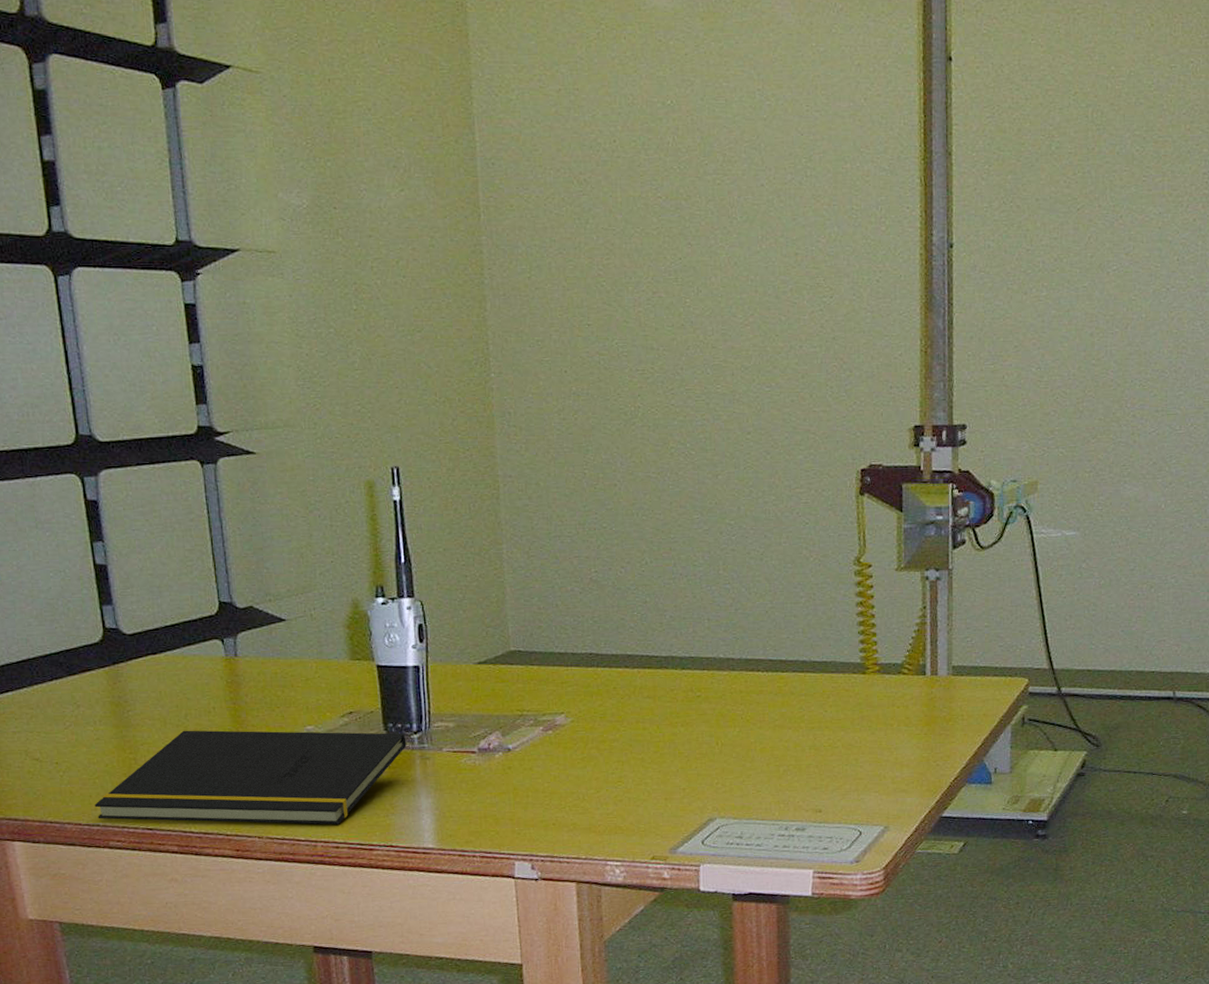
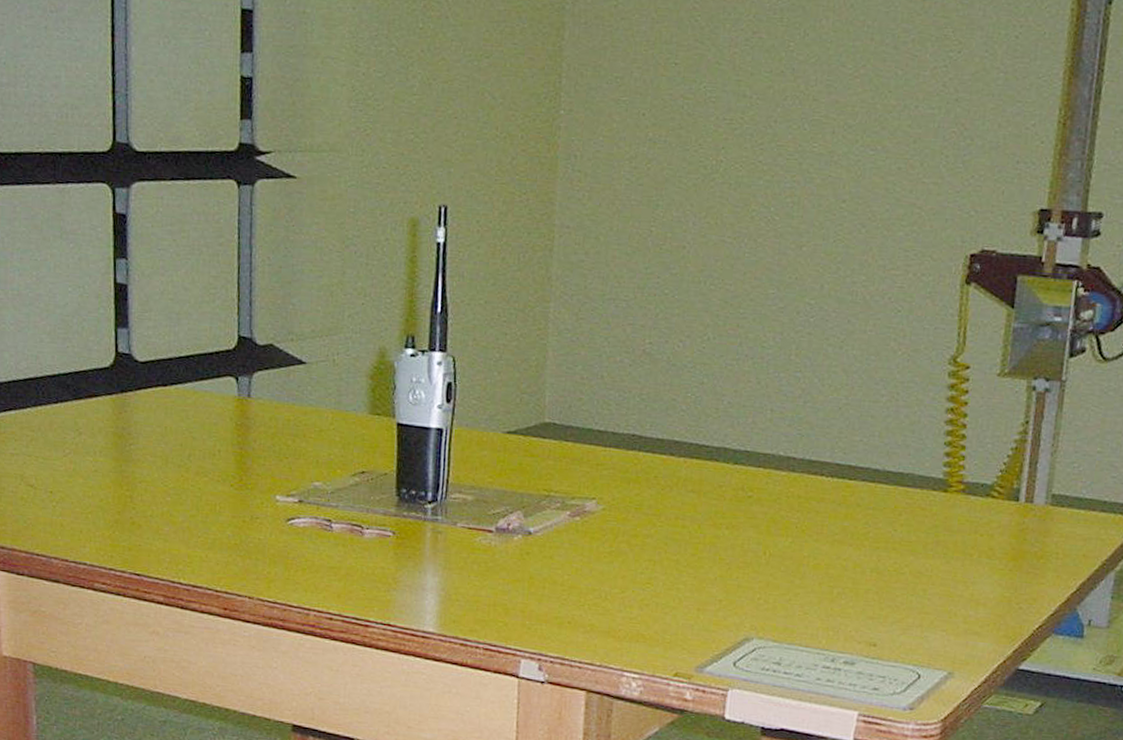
notepad: present [94,730,407,825] -> none [84,471,419,594]

